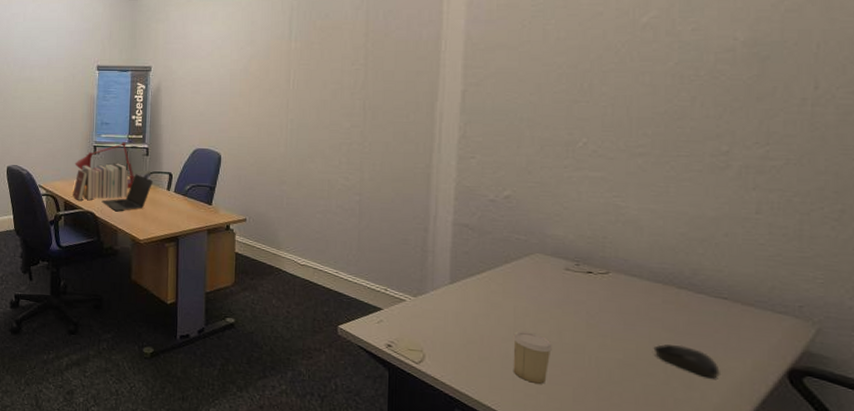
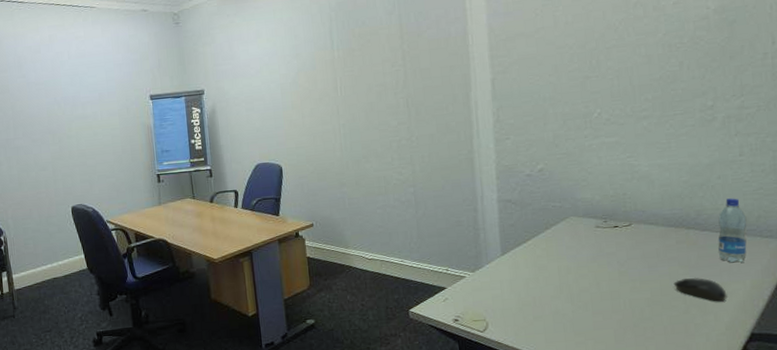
books: present [73,162,129,200] -> none [142,187,197,230]
desk lamp: present [75,142,134,189] -> none [140,166,201,212]
laptop: present [101,174,154,212] -> none [172,196,221,236]
cup: present [513,330,552,384] -> none [560,286,593,332]
bottle: none [714,261,756,337] -> present [718,198,747,263]

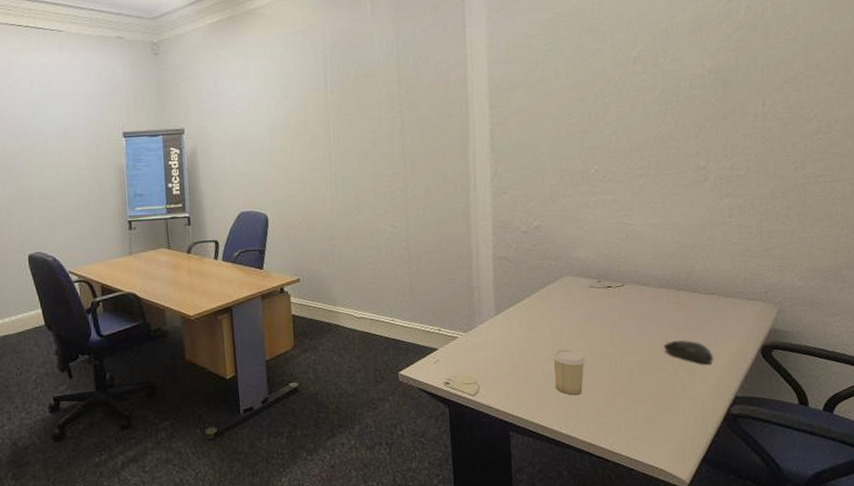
cup: none [560,286,593,332] -> present [552,348,585,395]
bottle: present [718,198,747,263] -> none [706,260,734,326]

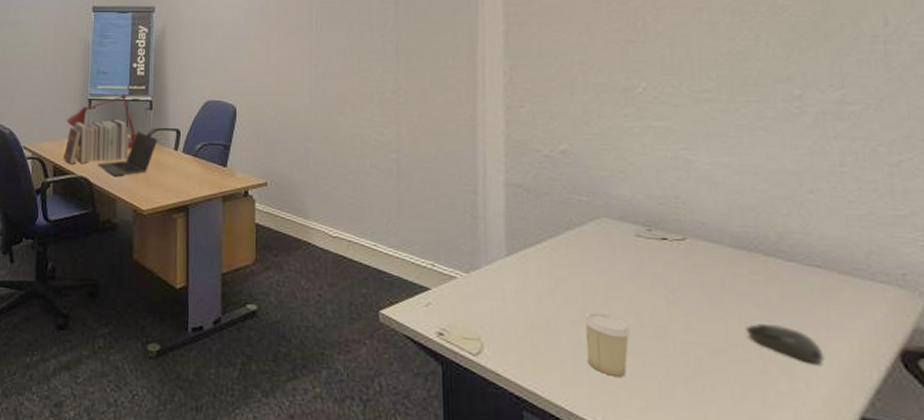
desk lamp: none [109,213,177,263] -> present [66,94,136,149]
books: none [109,236,172,283] -> present [63,118,129,164]
laptop: none [143,246,199,290] -> present [97,132,159,177]

